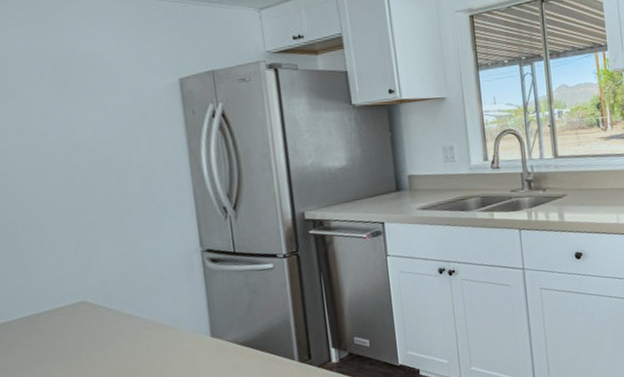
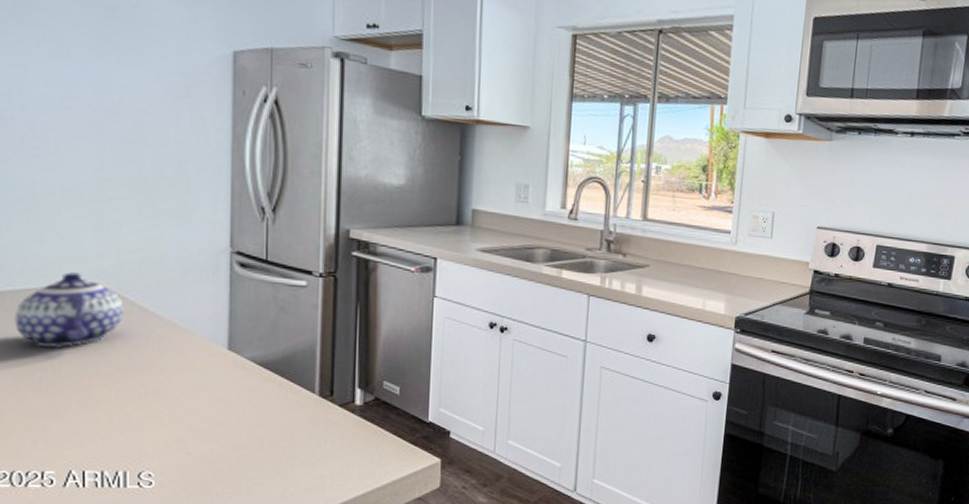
teapot: none [10,295,112,367] -> present [14,272,124,347]

